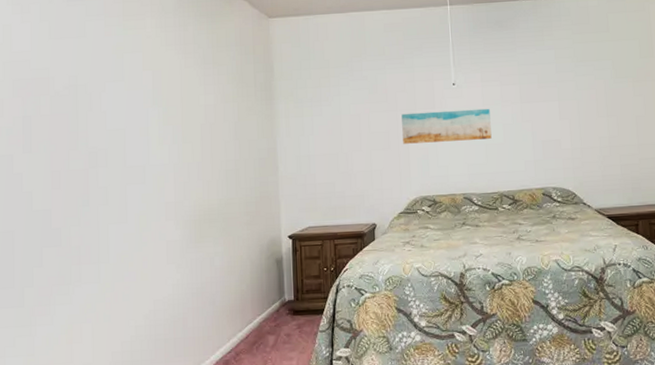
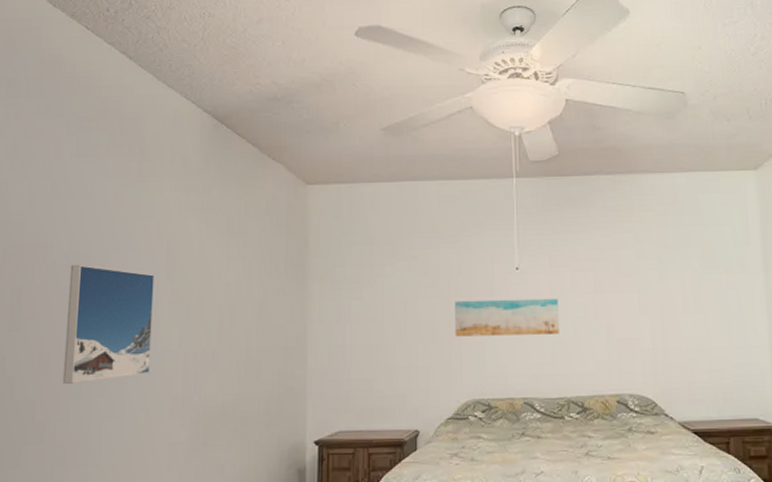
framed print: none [71,94,146,196] -> present [62,264,156,384]

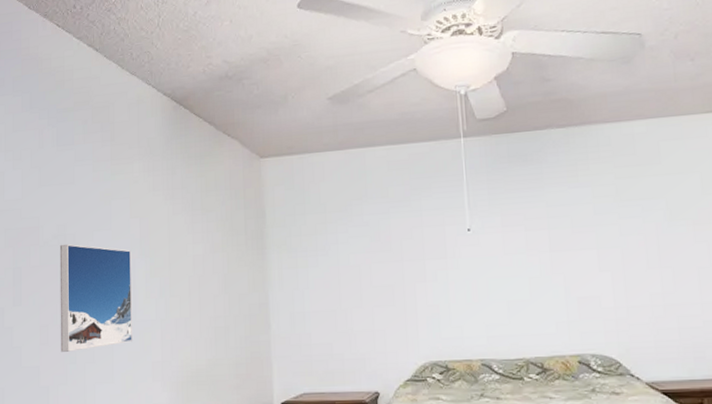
wall art: present [455,298,559,337] -> none [408,258,515,300]

